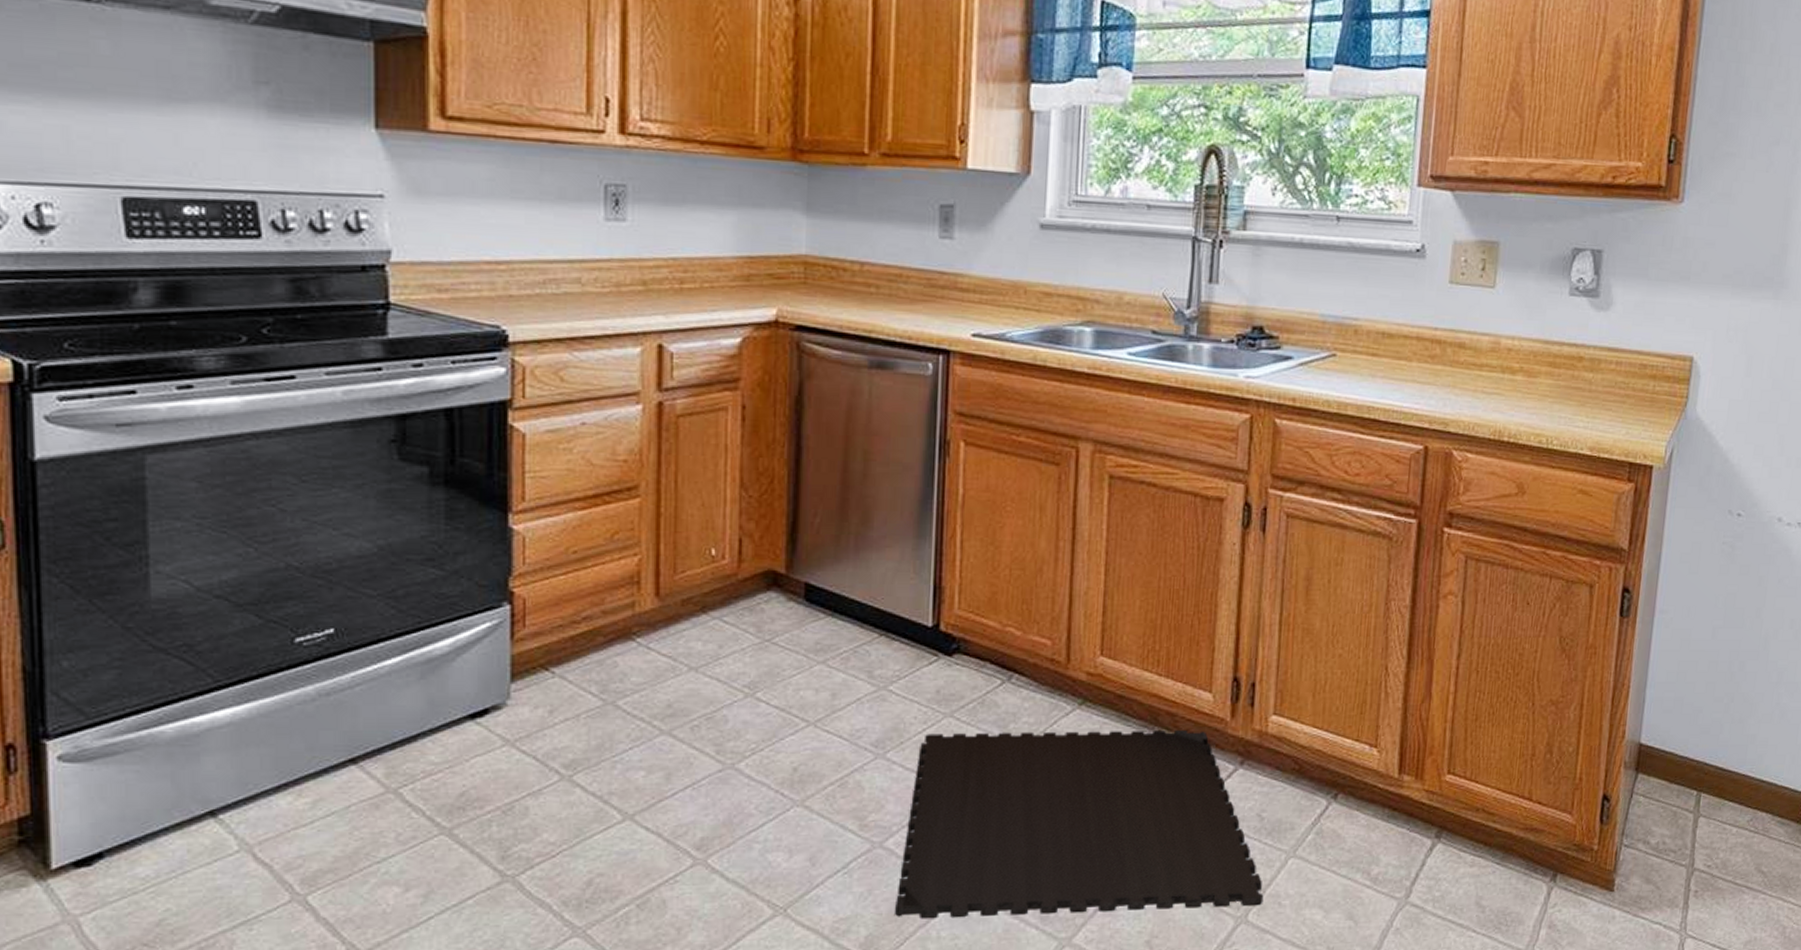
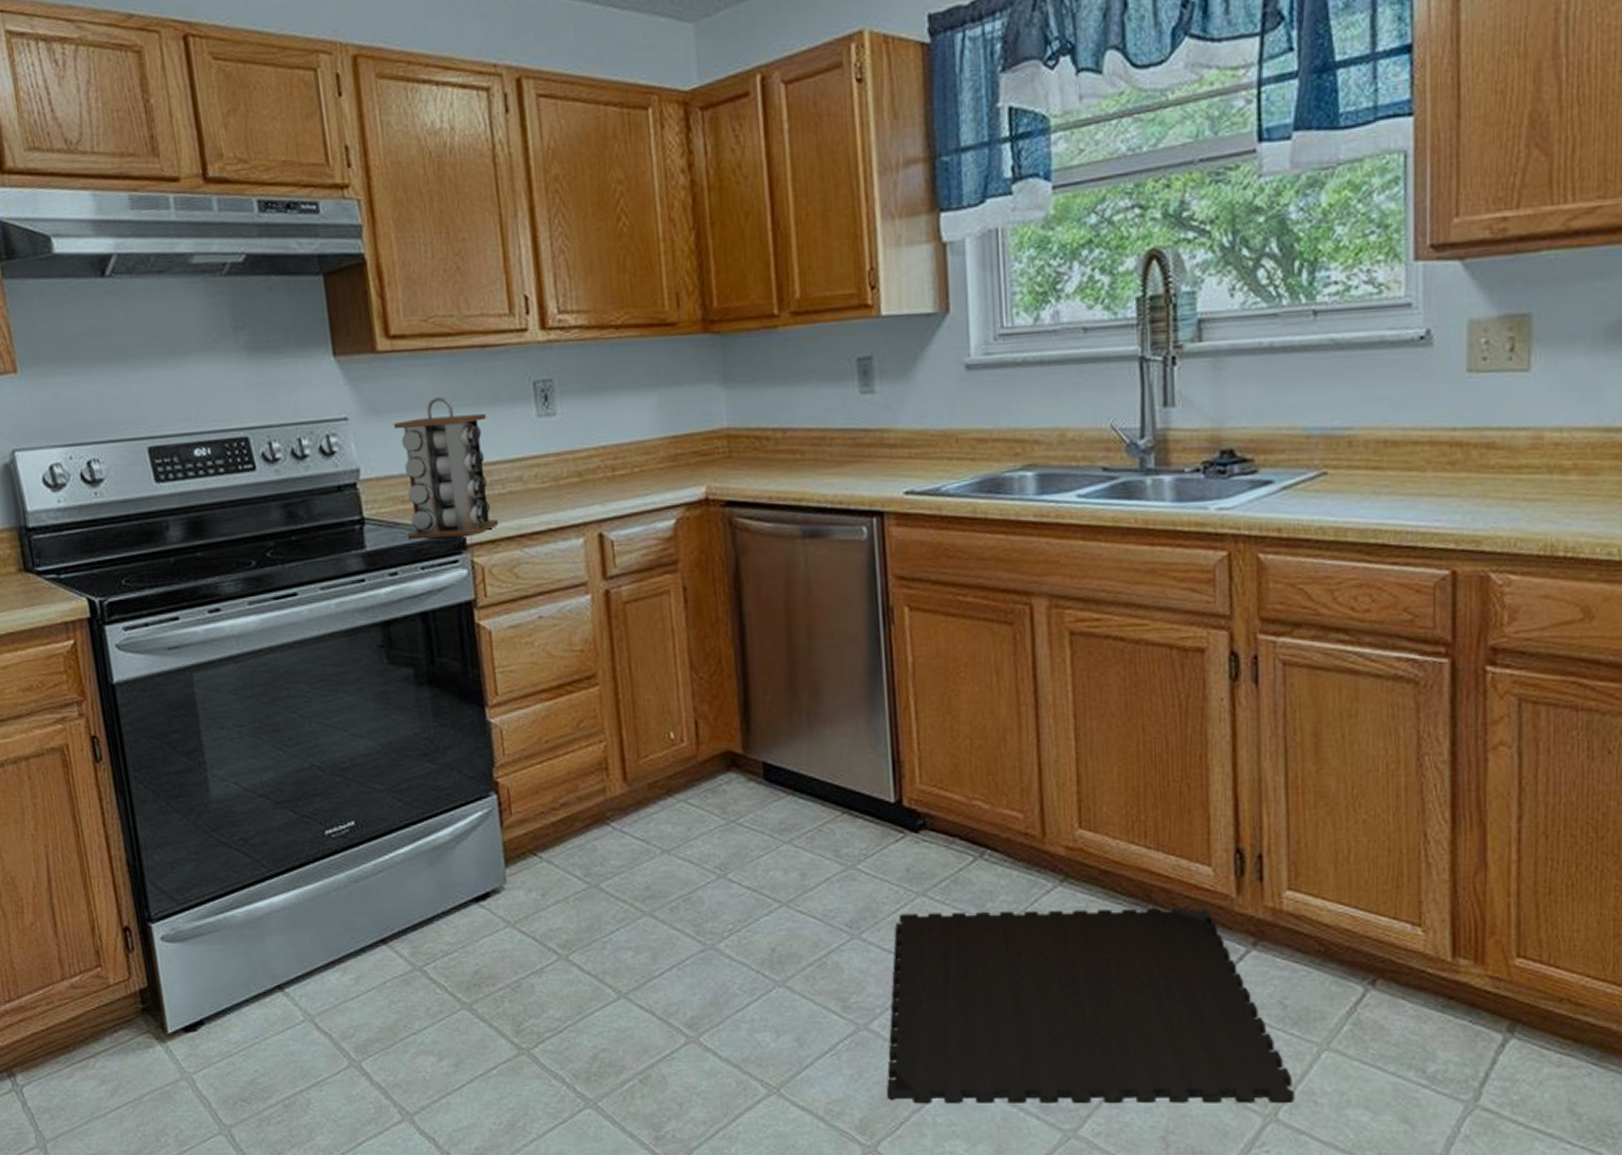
spice rack: none [438,187,549,336] -> present [393,397,499,541]

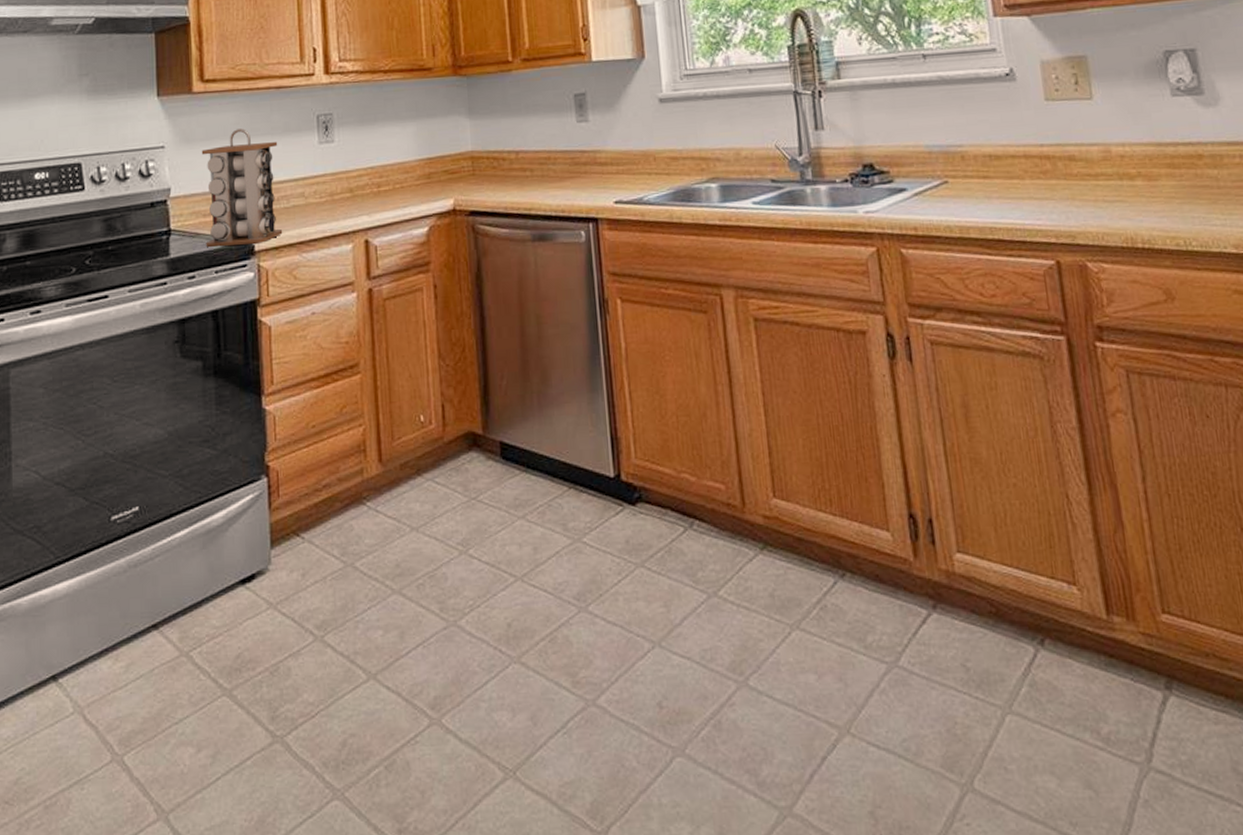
floor mat: present [887,907,1295,1104] -> none [614,572,987,783]

